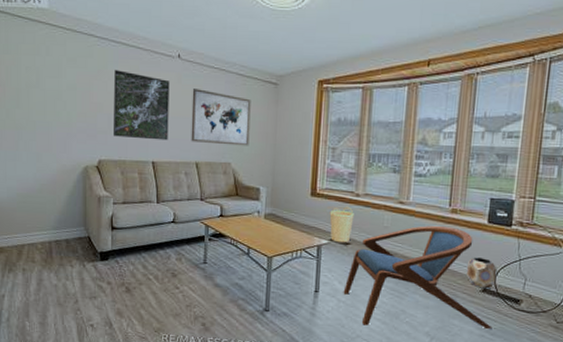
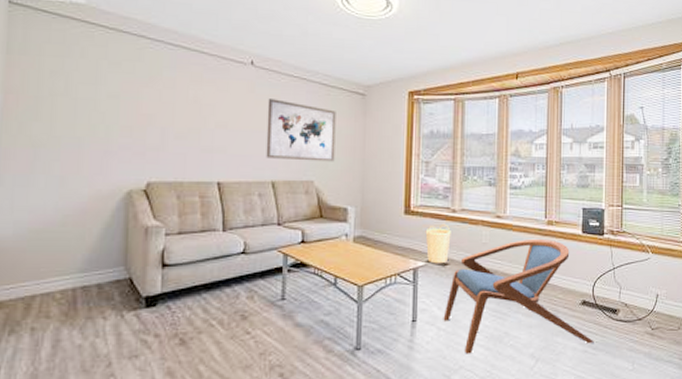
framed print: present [114,70,170,141] -> none [168,77,241,157]
planter: present [465,257,497,289] -> none [565,269,594,301]

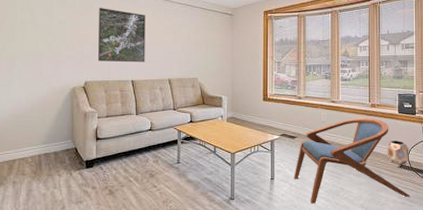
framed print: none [168,77,241,157] -> present [98,8,146,63]
wall art: present [266,99,336,162] -> none [164,20,212,64]
basket: present [425,223,451,264] -> none [279,107,298,137]
planter: none [565,269,594,301] -> present [386,140,409,165]

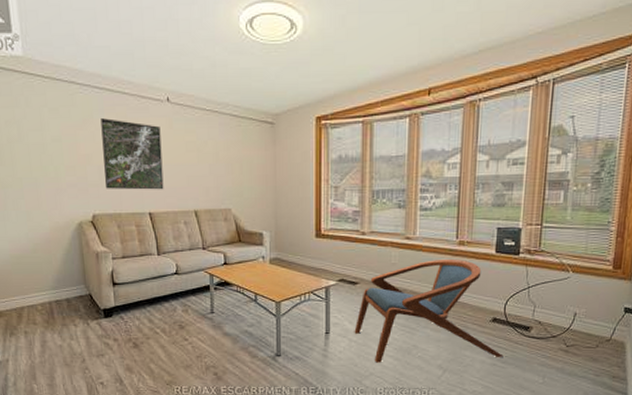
planter: present [386,140,409,165] -> none [475,288,507,318]

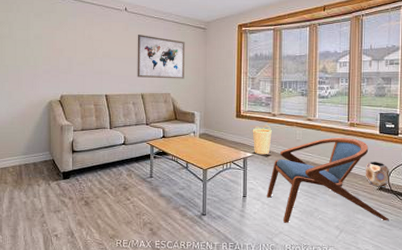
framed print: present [101,118,164,190] -> none [73,22,119,77]
wall art: none [185,133,249,191] -> present [137,35,185,79]
basket: none [336,245,361,283] -> present [252,124,272,155]
planter: none [475,288,507,318] -> present [365,162,390,187]

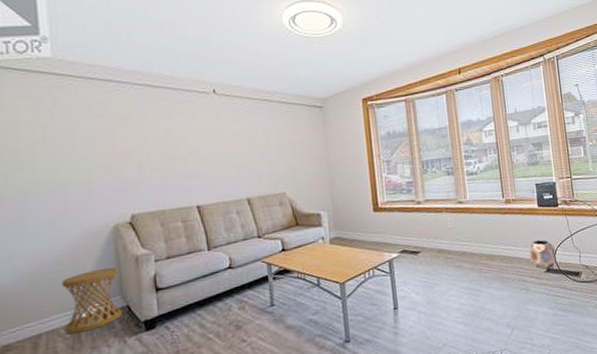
side table: none [13,131,49,173] -> present [61,267,122,334]
wall art: present [137,35,185,79] -> none [233,122,303,178]
basket: present [252,124,272,155] -> none [395,215,420,254]
armchair: present [266,138,389,223] -> none [422,217,563,332]

